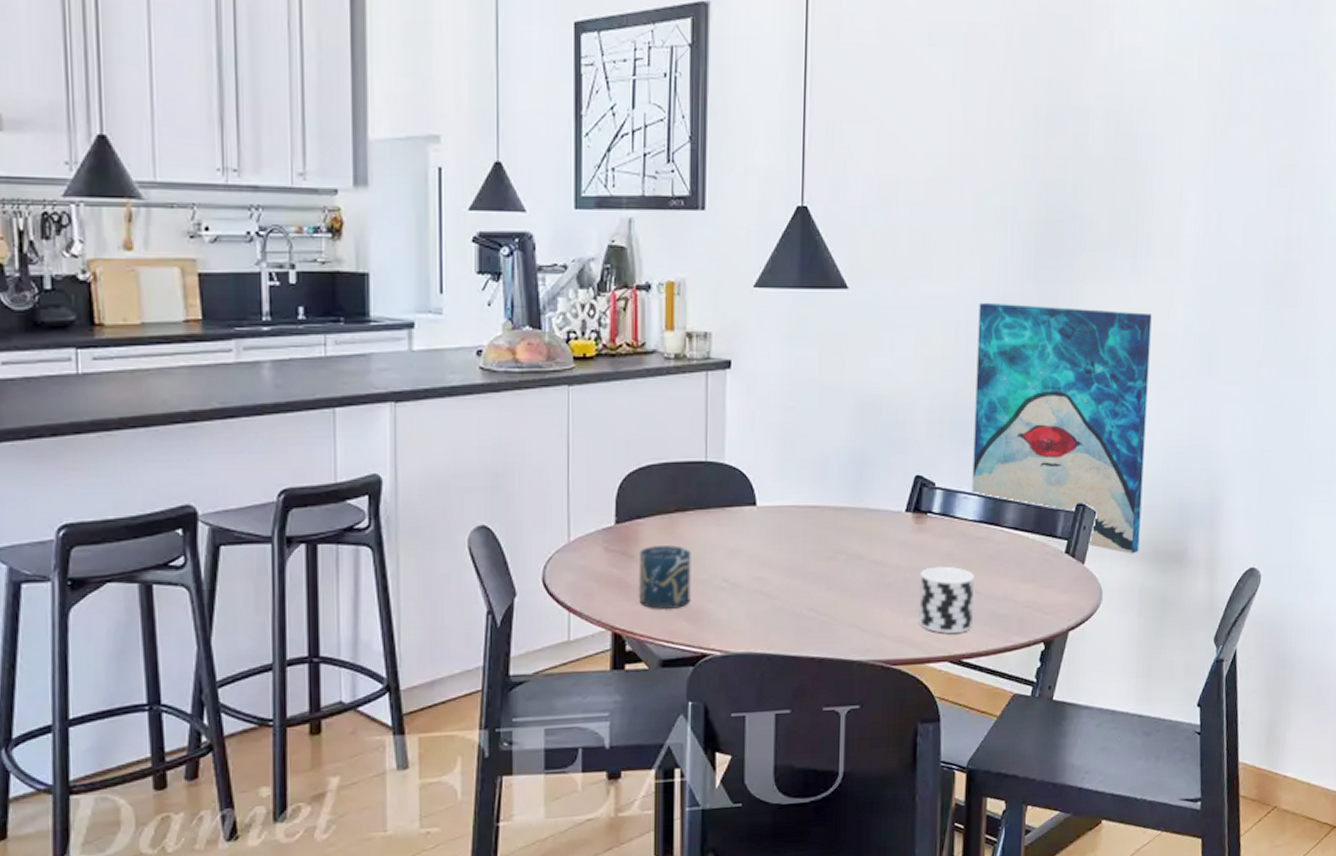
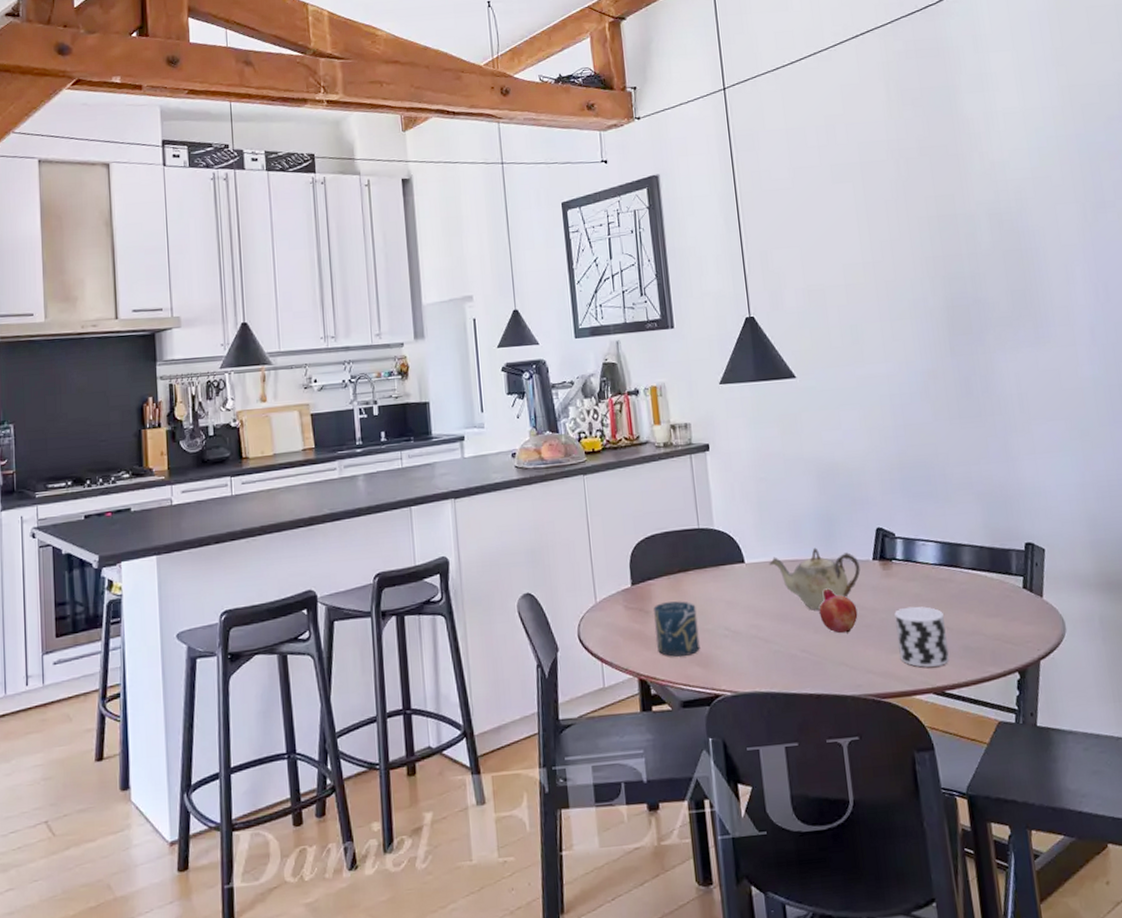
teapot: none [785,493,890,565] -> present [769,547,861,610]
fruit: none [835,541,879,592] -> present [819,588,858,634]
wall art: present [972,302,1152,554] -> none [908,373,1092,586]

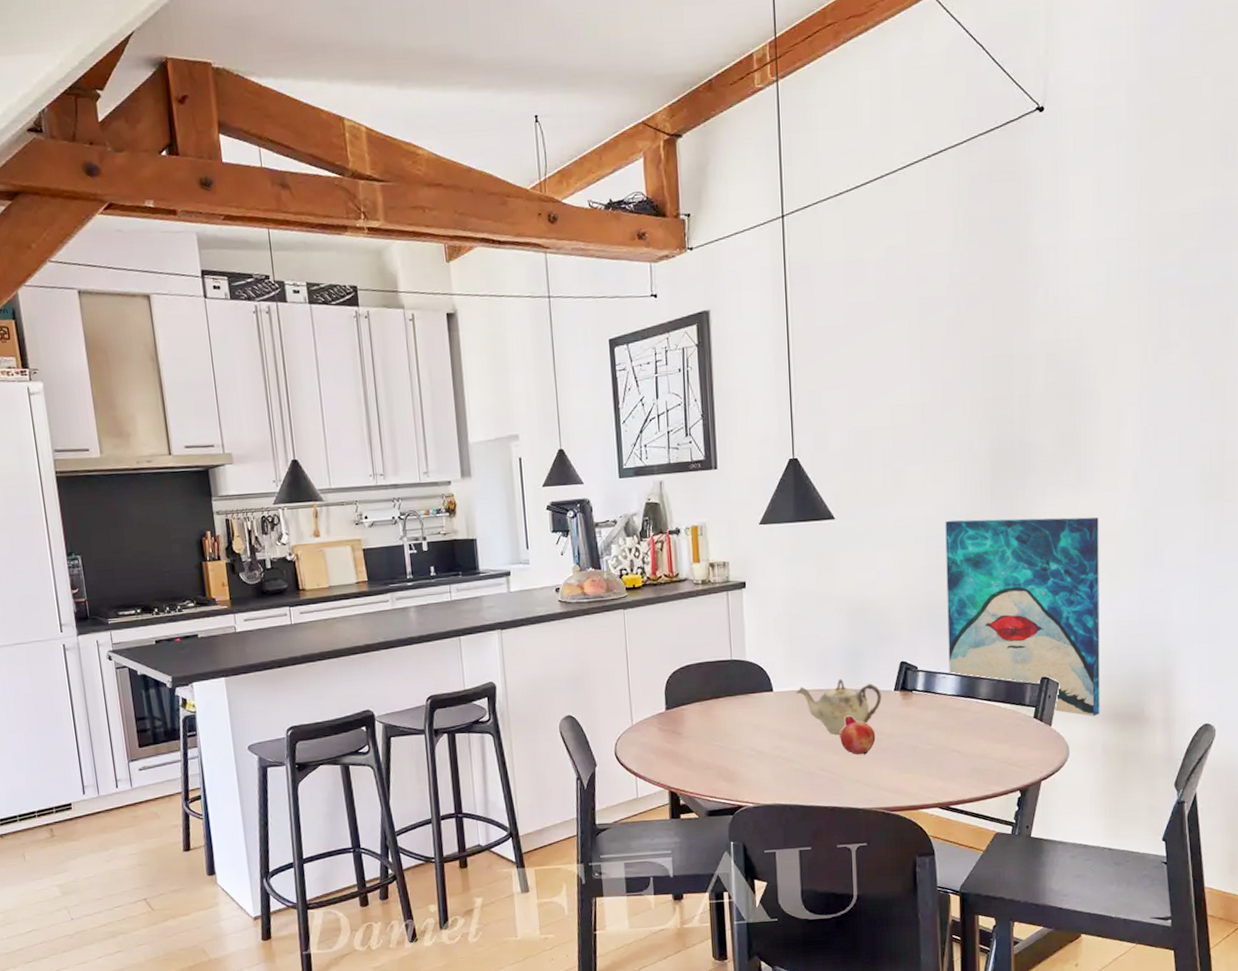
cup: present [654,601,700,657] -> none [686,724,727,773]
cup: present [894,606,949,668] -> none [910,732,957,786]
wall art: none [908,373,1092,586] -> present [945,517,1100,717]

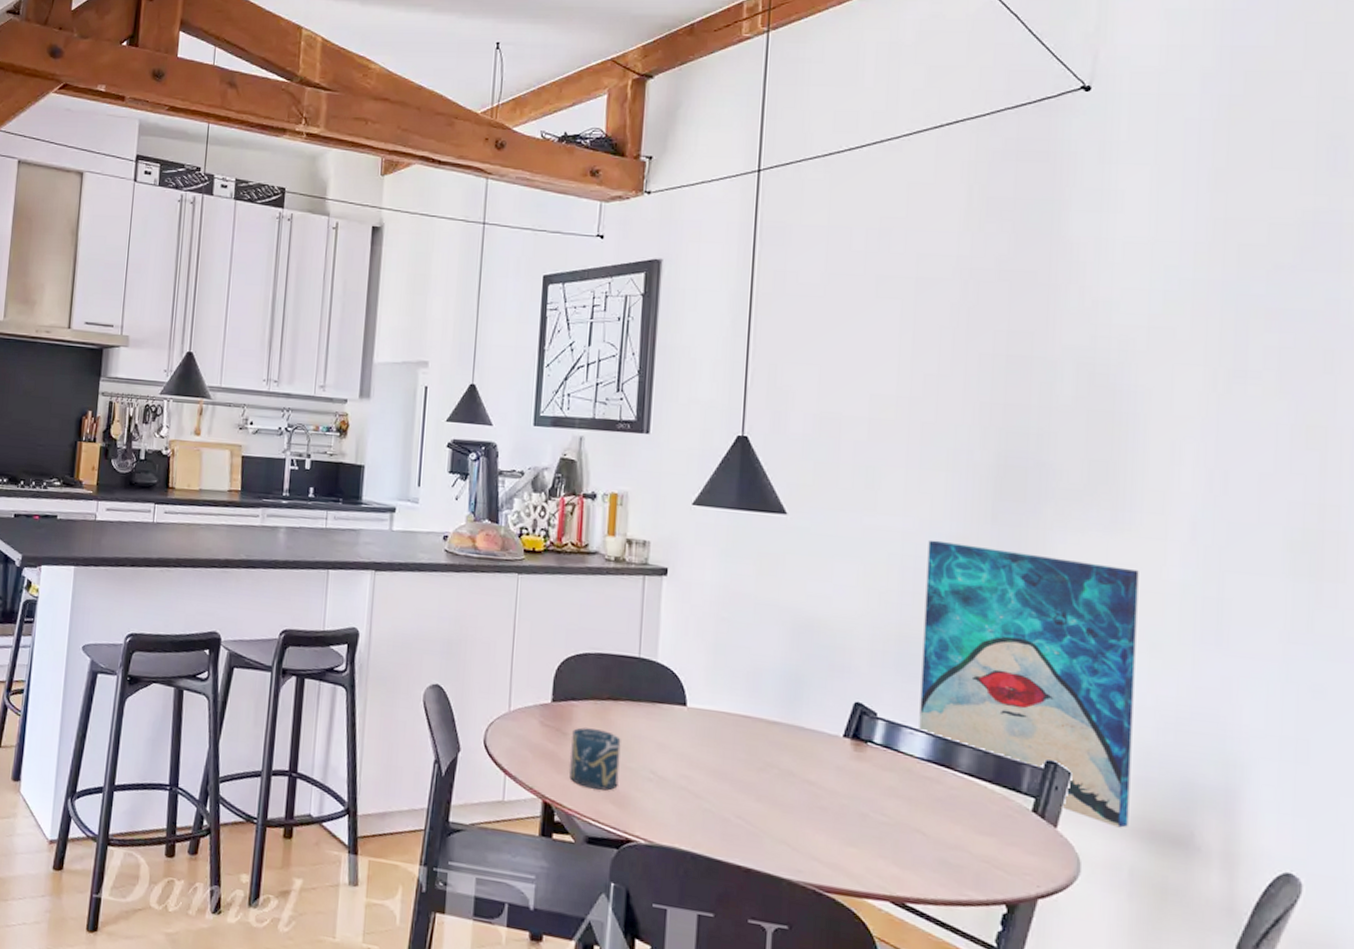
cup: none [686,724,727,773] -> present [569,727,621,791]
teapot: present [796,678,882,734] -> none [715,707,826,777]
fruit: present [840,715,876,755] -> none [766,755,813,811]

